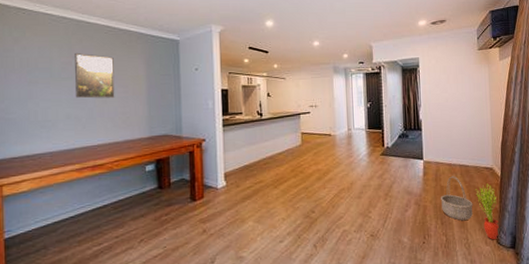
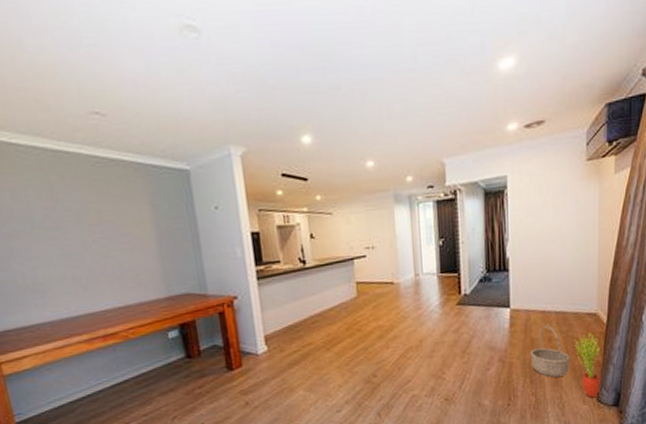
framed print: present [75,52,115,99] -> none [57,194,118,253]

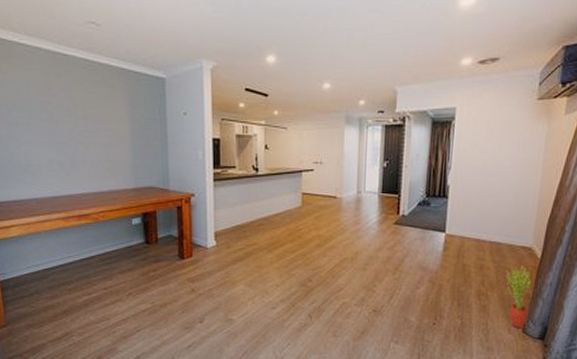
basket: present [530,325,570,377] -> none [460,253,500,304]

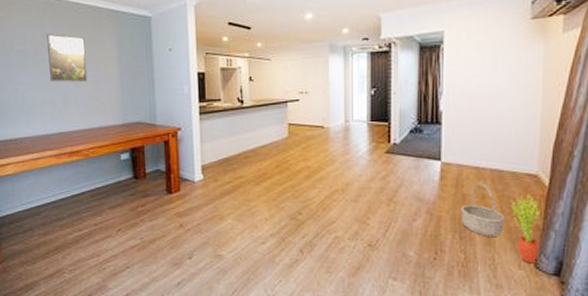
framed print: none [53,90,98,143] -> present [47,33,88,82]
basket: none [460,253,500,304] -> present [460,182,505,236]

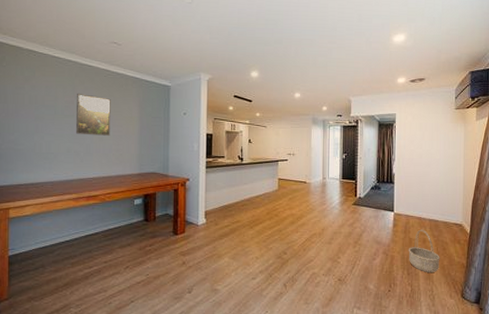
potted plant: present [510,194,541,264] -> none [443,239,465,294]

